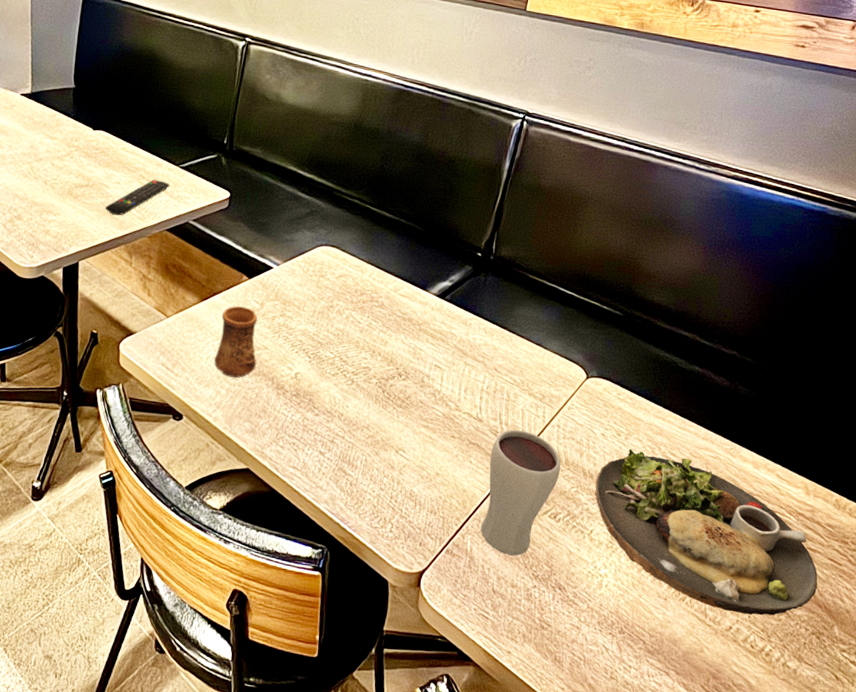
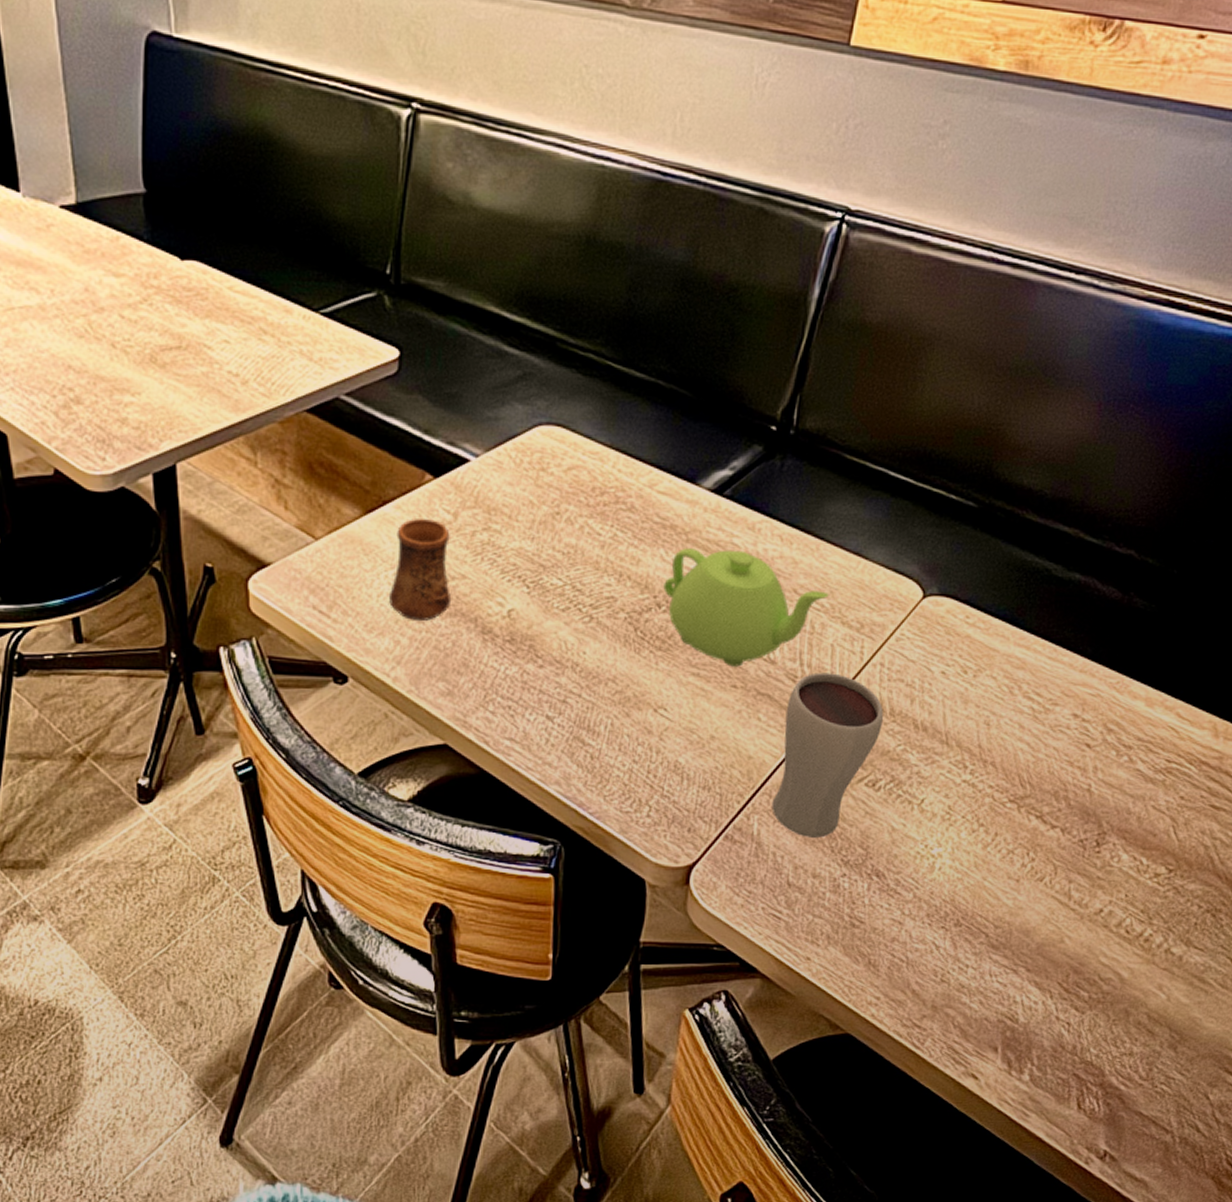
remote control: present [105,179,170,216] -> none [210,334,307,392]
teapot: none [403,335,520,423] -> present [663,548,829,667]
dinner plate: present [595,448,818,616] -> none [929,689,1220,893]

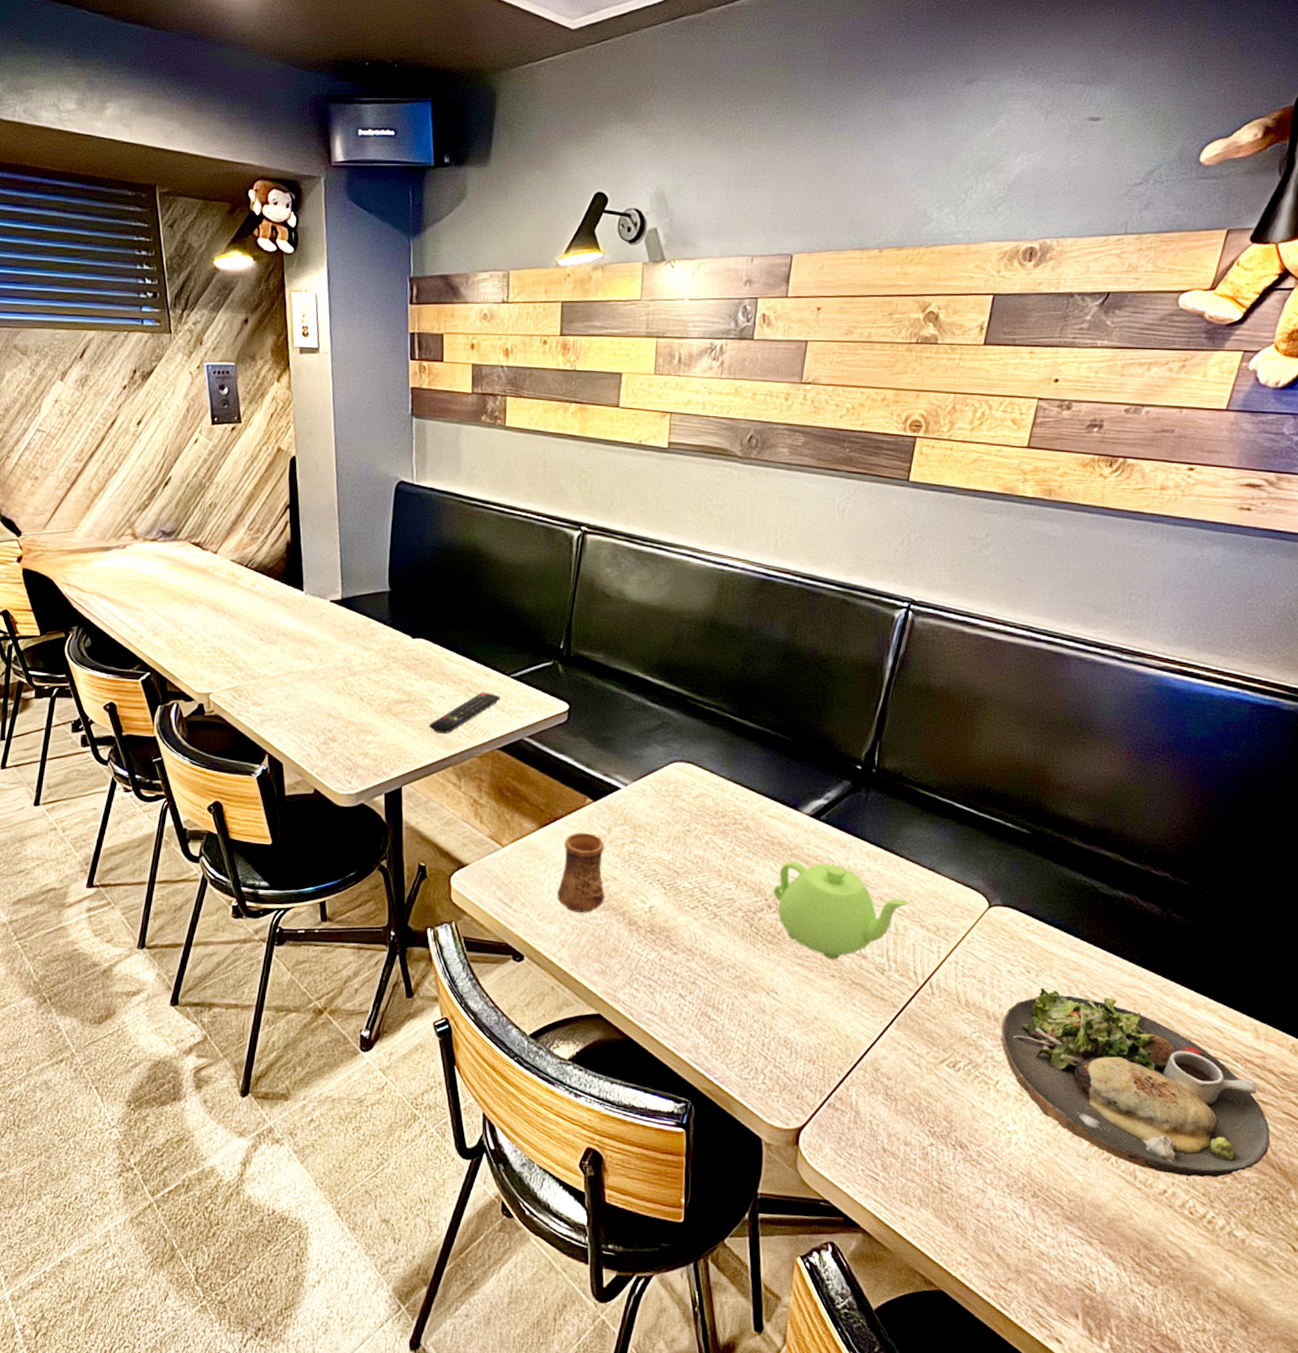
remote control: none [210,334,307,392] -> present [429,692,501,734]
drinking glass: present [772,672,884,838] -> none [867,967,960,1110]
dinner plate: none [929,689,1220,893] -> present [1000,987,1271,1178]

